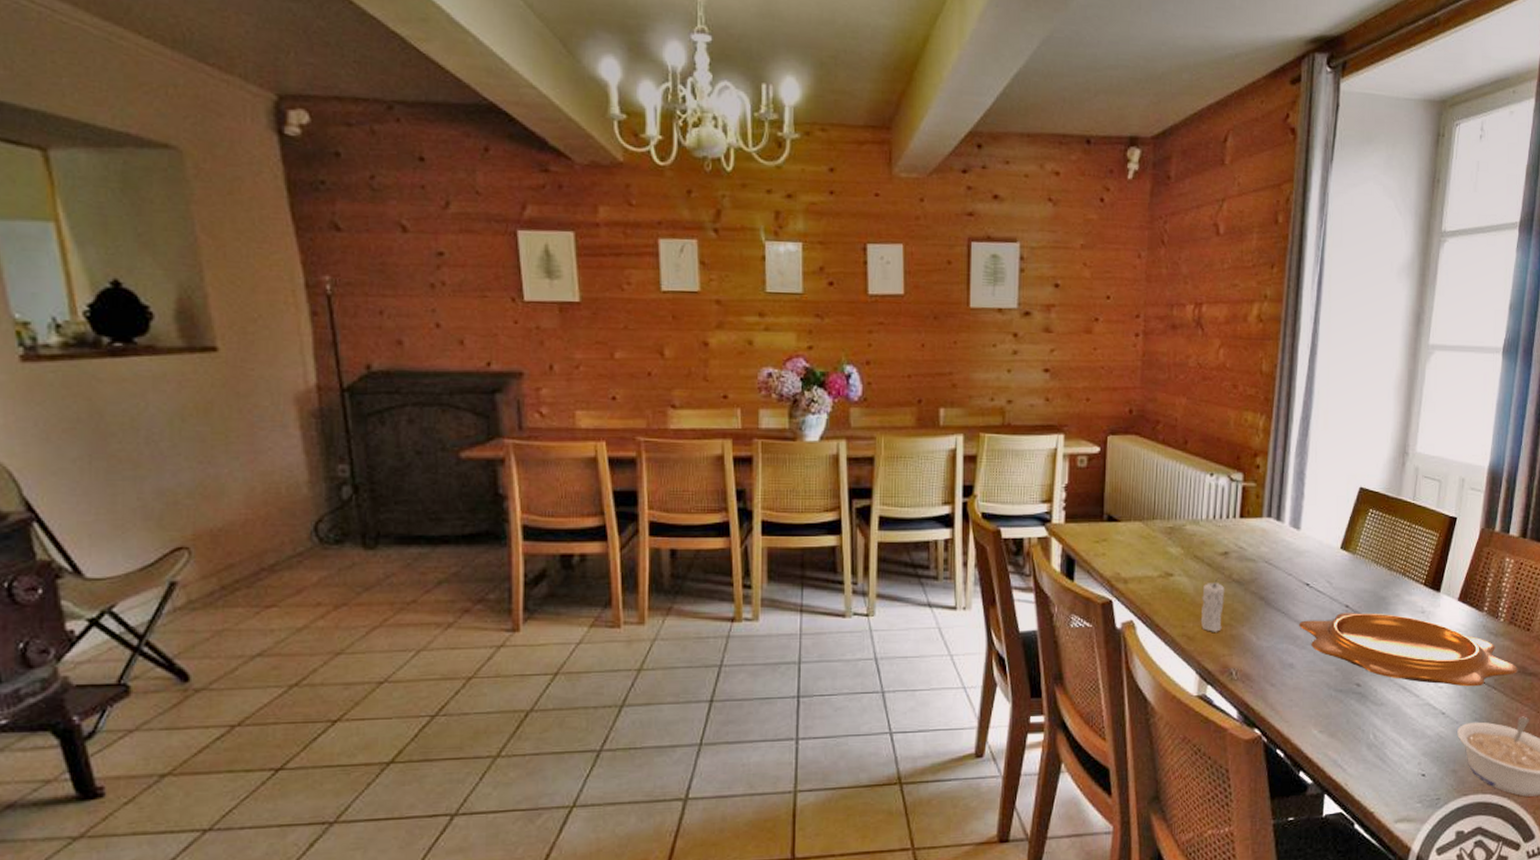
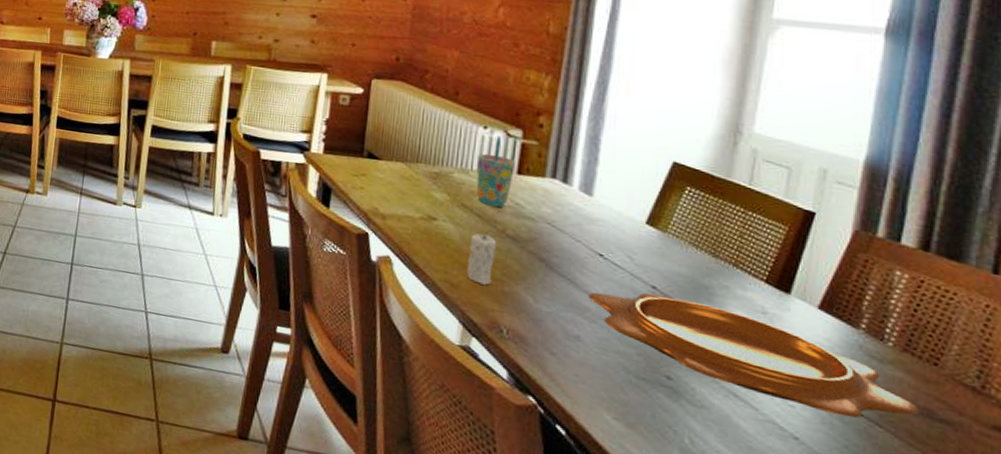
cup: none [1206,482,1237,553] -> present [476,136,515,207]

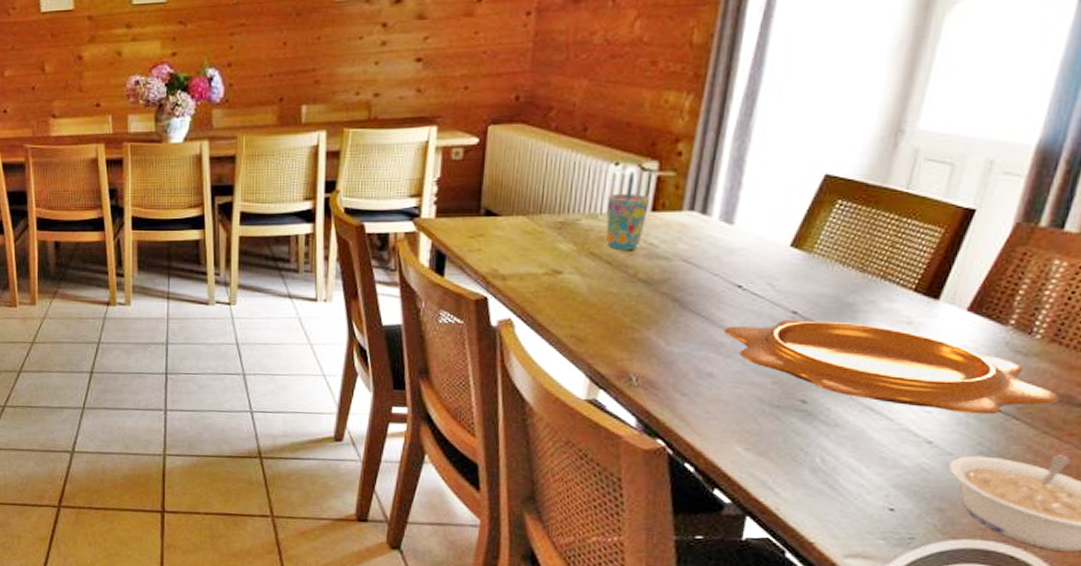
candle: present [466,230,497,285] -> none [594,276,628,335]

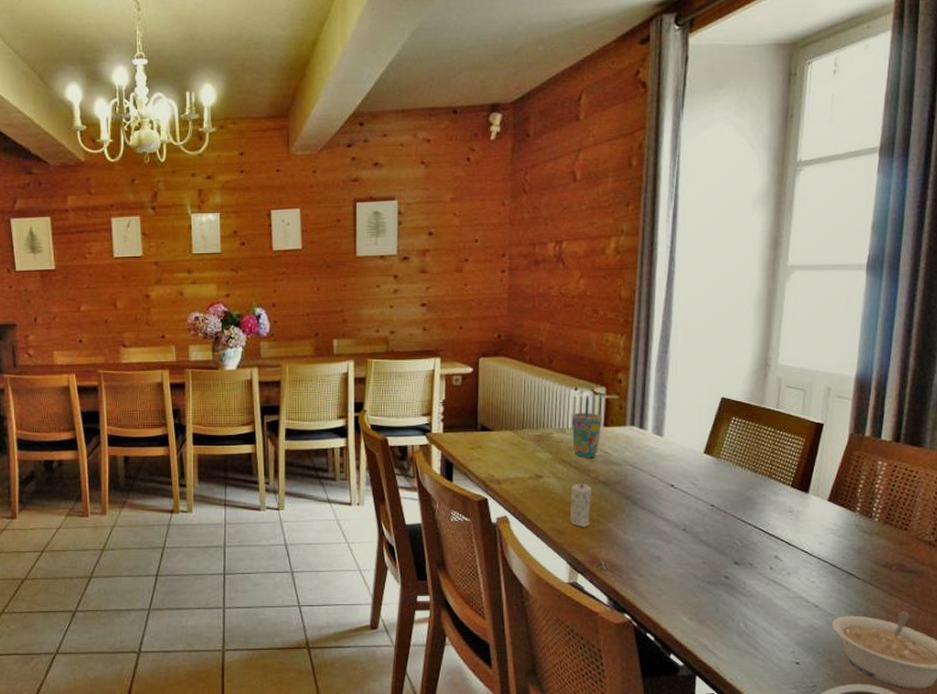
candle: none [594,276,628,335] -> present [569,479,592,527]
decorative bowl: present [725,320,1059,415] -> none [665,511,896,582]

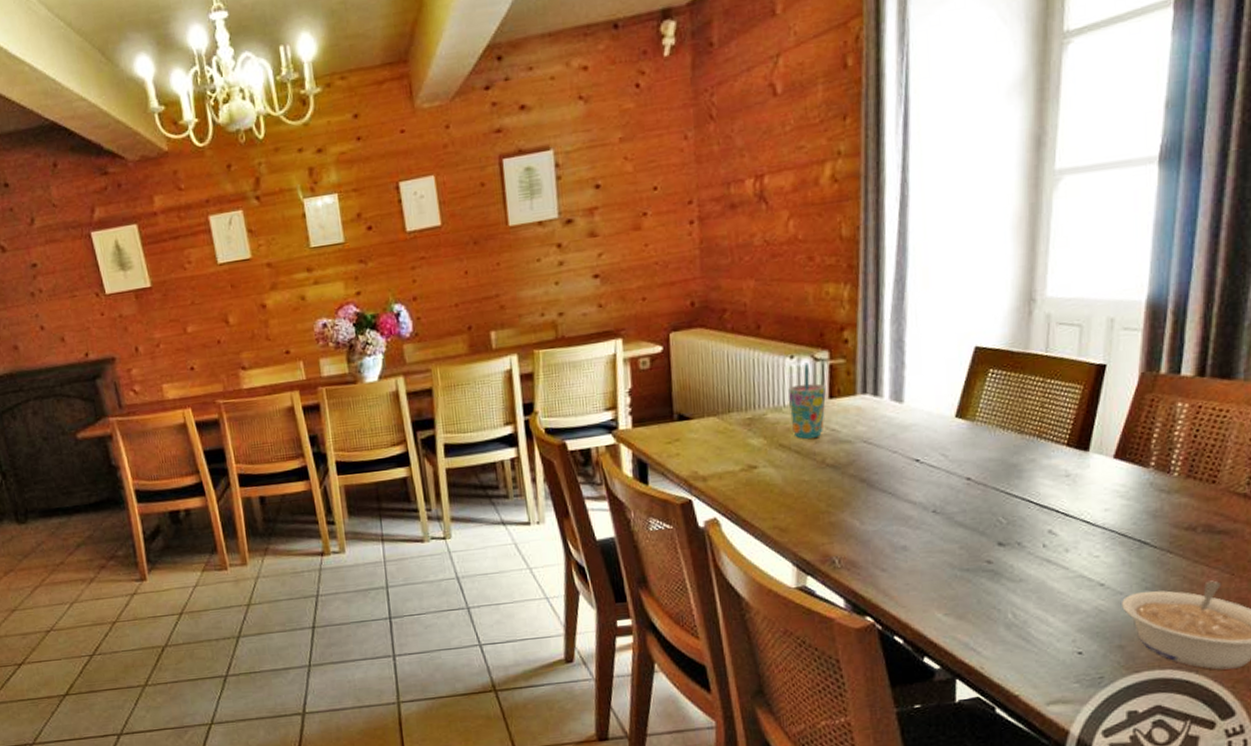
candle: present [569,479,592,527] -> none [792,464,819,521]

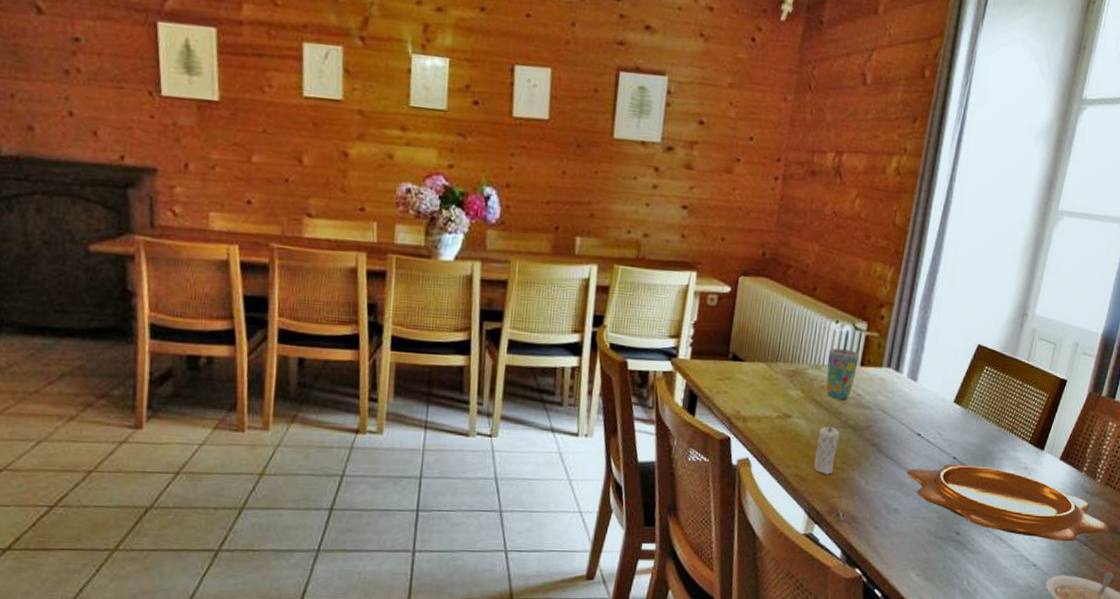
candle: none [792,464,819,521] -> present [813,422,840,474]
decorative bowl: none [910,482,1201,554] -> present [907,464,1109,542]

